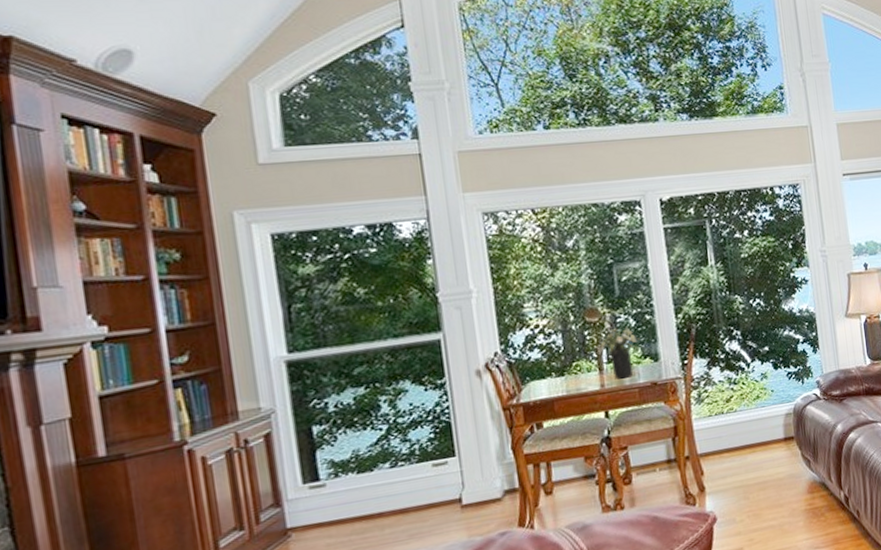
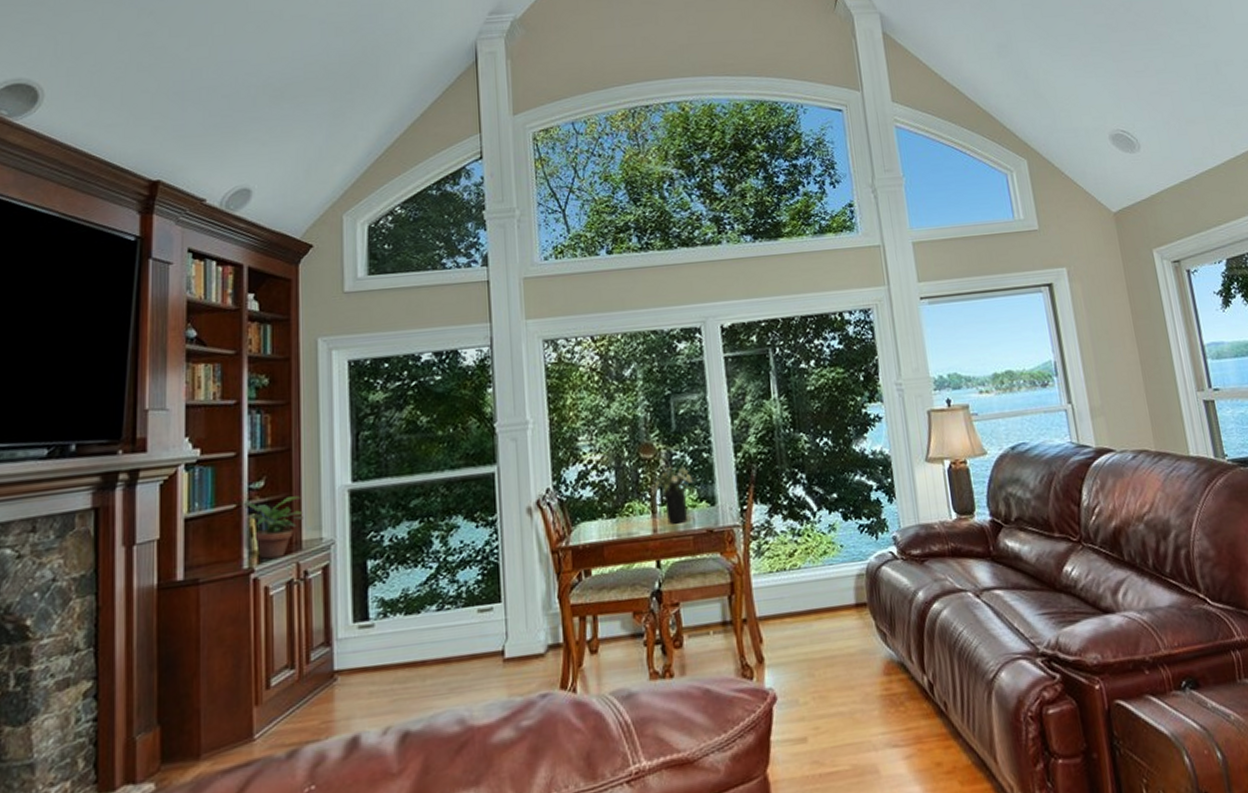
potted plant: none [166,369,237,431] -> present [243,496,303,559]

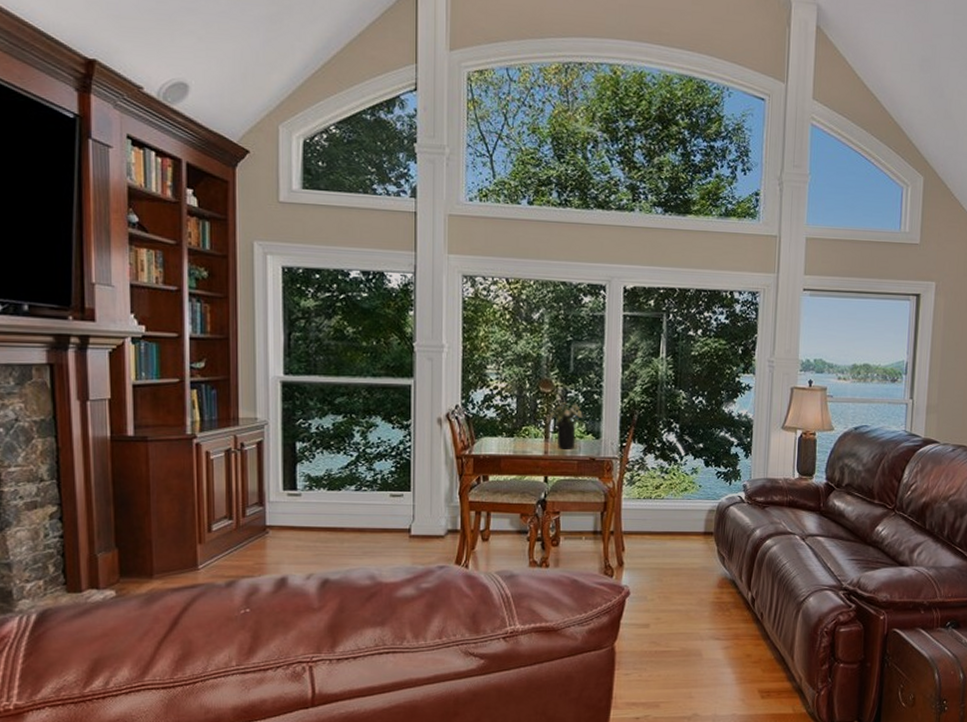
potted plant: present [243,496,303,559] -> none [186,378,240,429]

